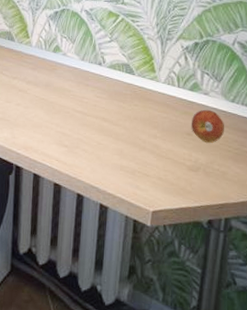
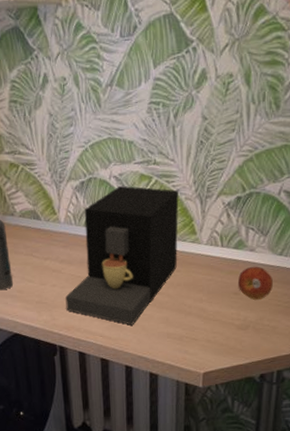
coffee maker: none [27,19,142,153] -> present [65,185,179,325]

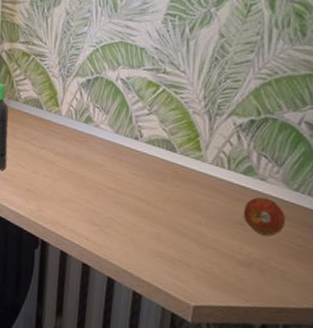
coffee maker: present [65,185,179,325] -> none [54,88,186,234]

